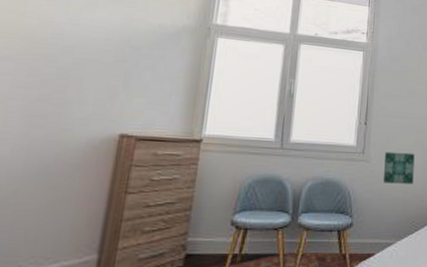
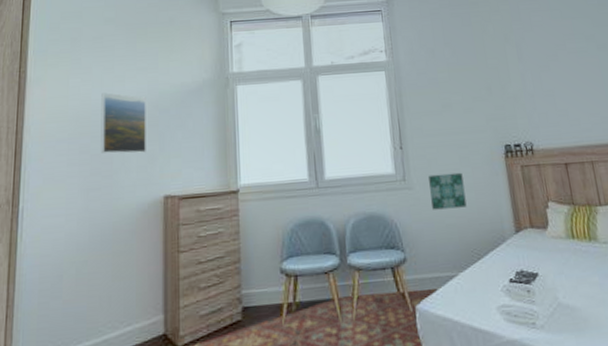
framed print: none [53,17,117,87] -> present [100,92,146,154]

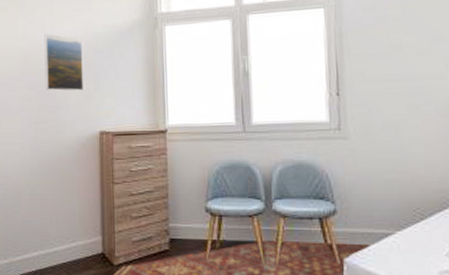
wall art: present [428,172,467,210] -> none [368,124,412,163]

